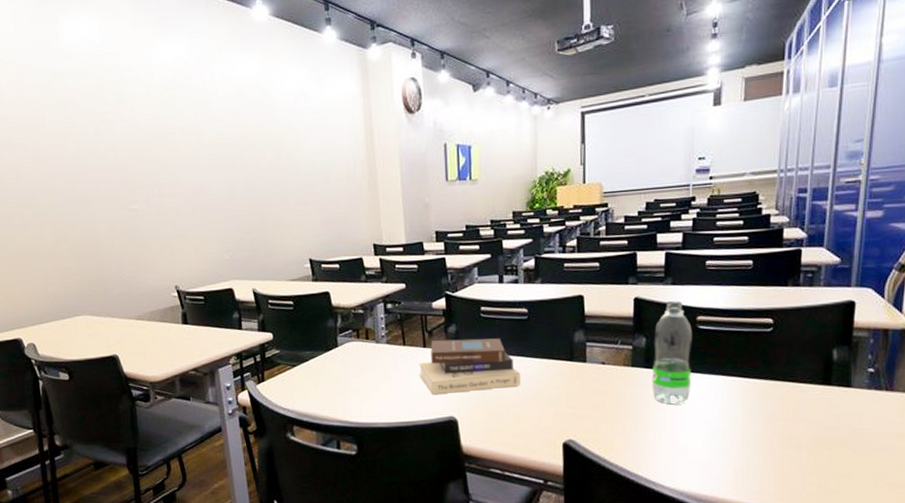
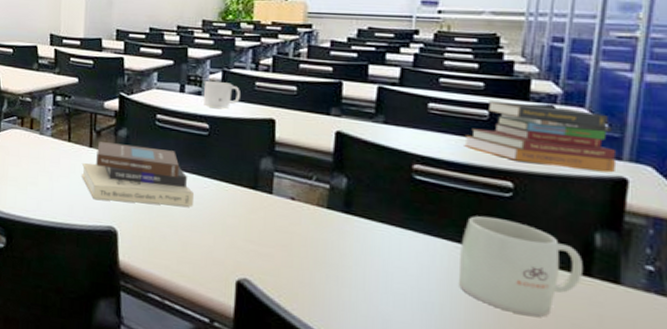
mug: none [519,267,552,294] -> present [202,80,240,110]
bottle: present [651,301,693,405] -> none [350,141,407,264]
books: none [735,249,847,300] -> present [464,101,617,173]
mug: none [735,350,825,426] -> present [458,216,583,317]

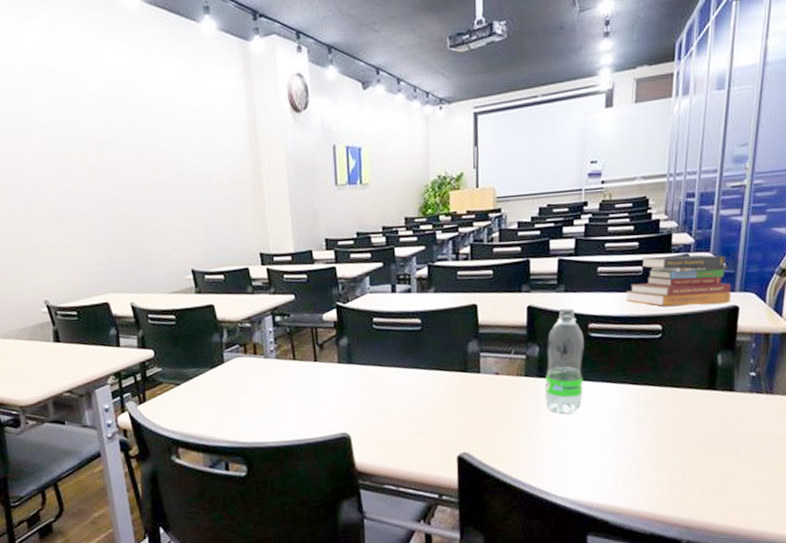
books: present [82,142,193,207] -> none [310,350,414,411]
mug: present [202,80,240,110] -> none [412,276,445,303]
bottle: none [350,141,407,264] -> present [544,308,585,414]
mug: present [458,216,583,317] -> none [625,357,710,432]

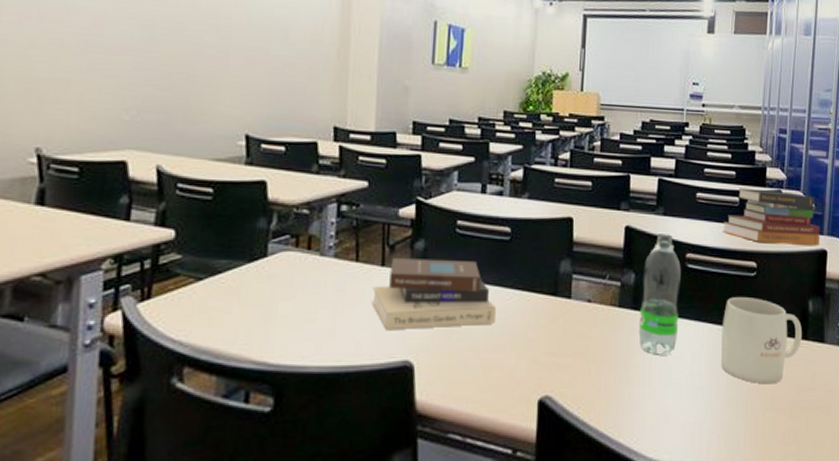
books: none [310,350,414,411] -> present [372,258,496,331]
mug: none [625,357,710,432] -> present [720,296,802,385]

